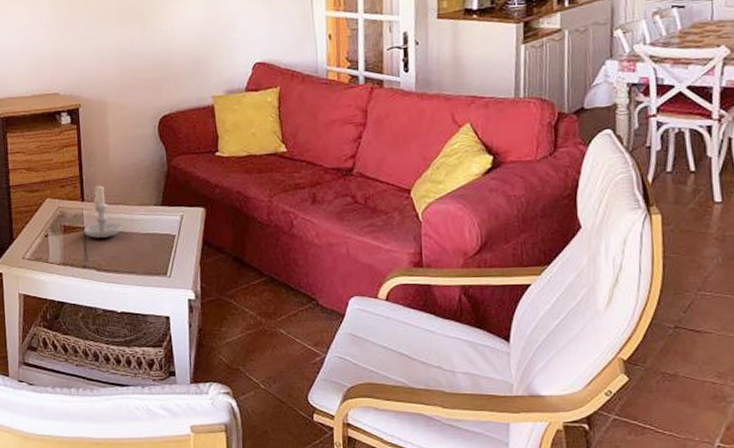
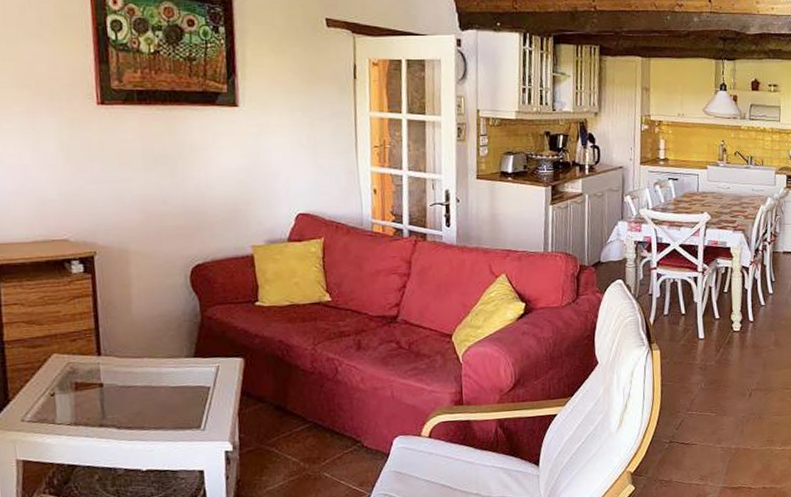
candle: present [84,184,122,238] -> none [100,336,147,394]

